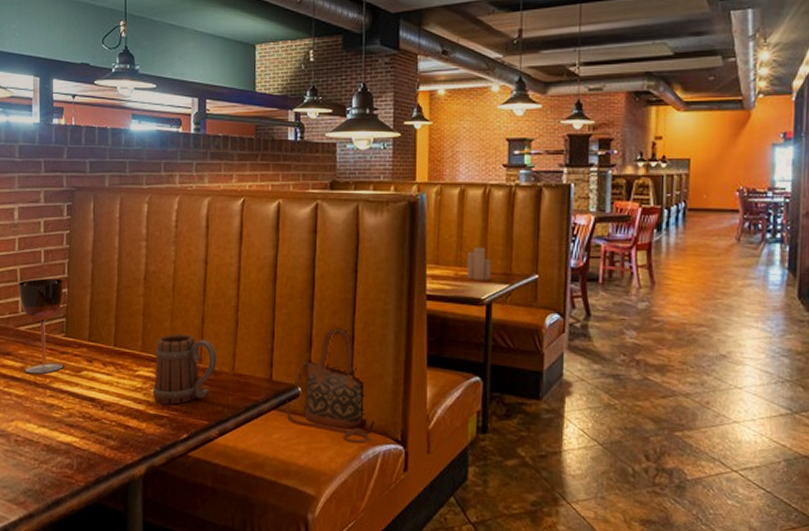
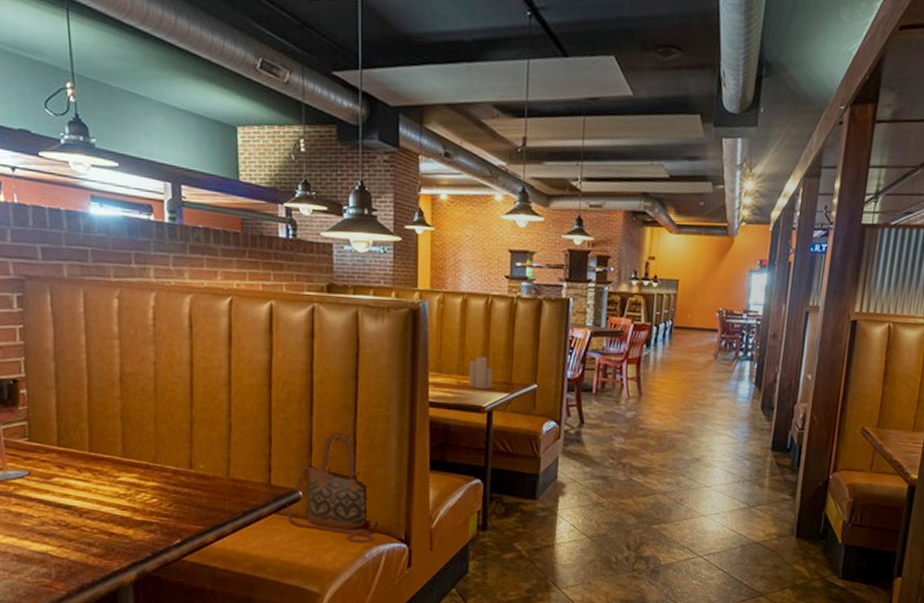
beer mug: present [153,333,217,405] -> none [138,438,210,510]

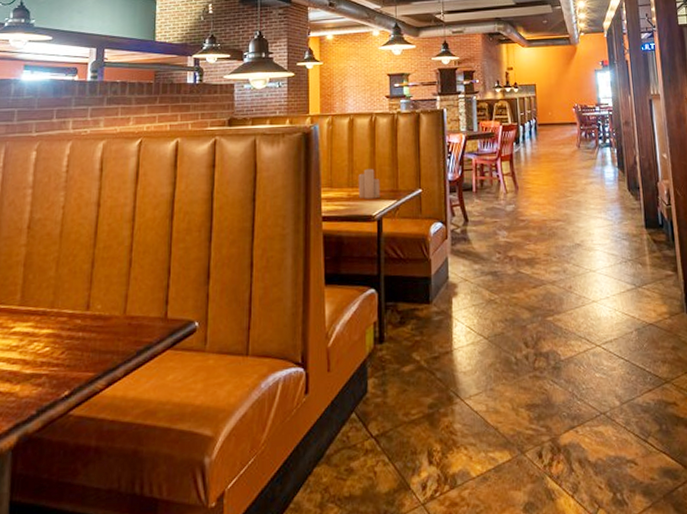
handbag: present [287,432,378,543] -> none [182,256,275,372]

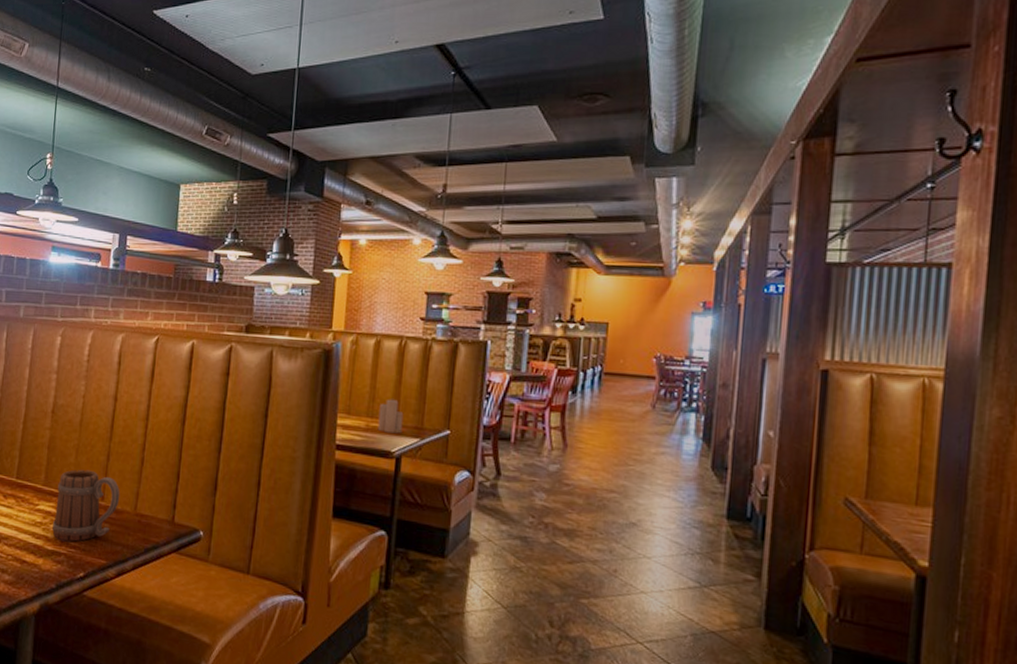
beer mug: none [31,280,108,360] -> present [52,469,121,542]

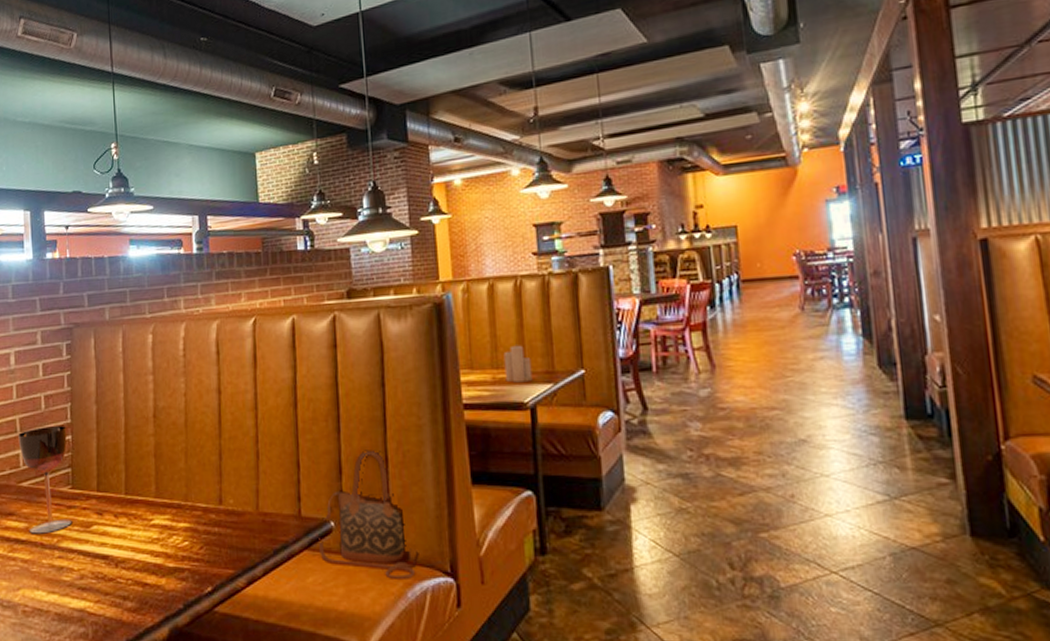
beer mug: present [52,469,121,542] -> none [170,473,239,554]
handbag: none [186,472,276,593] -> present [319,449,419,579]

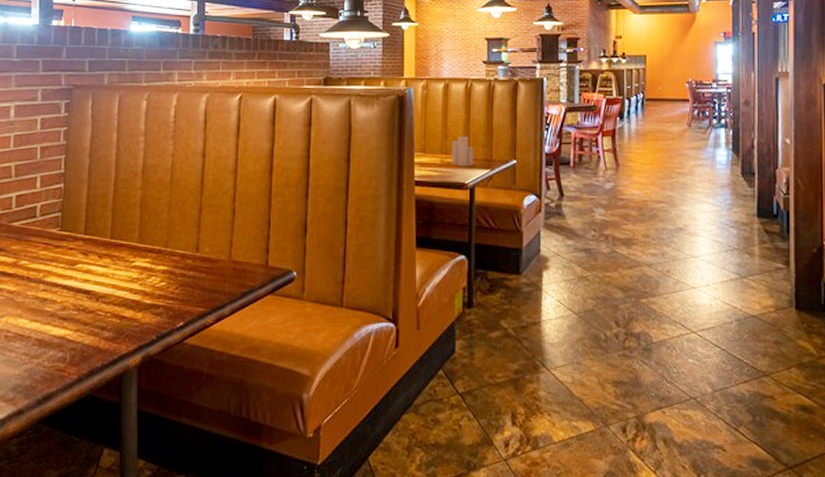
wineglass: present [18,426,72,534] -> none [12,174,59,269]
handbag: present [319,449,419,579] -> none [282,213,367,323]

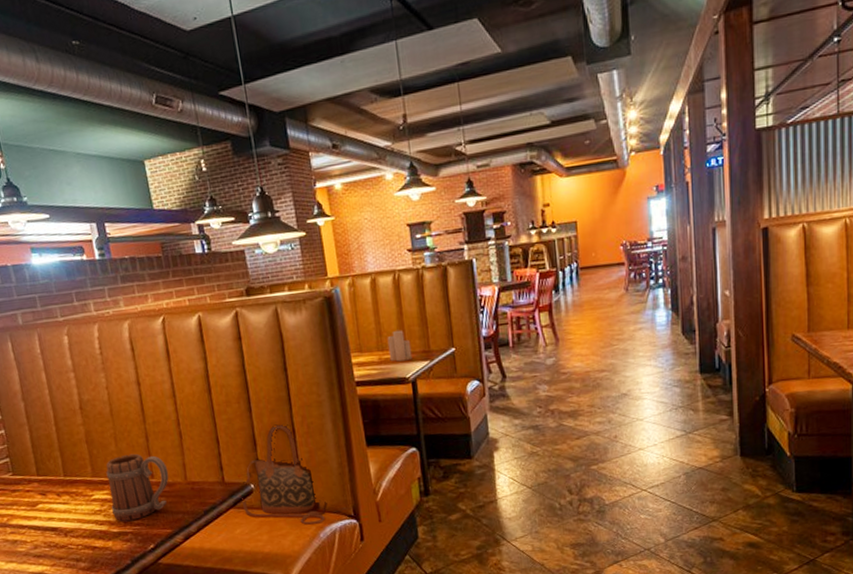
beer mug: none [149,224,214,293] -> present [106,453,169,521]
handbag: none [282,213,367,323] -> present [242,424,328,525]

